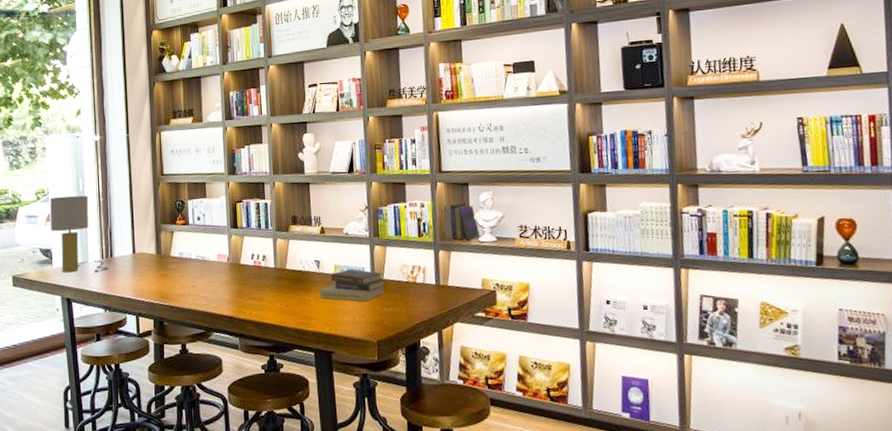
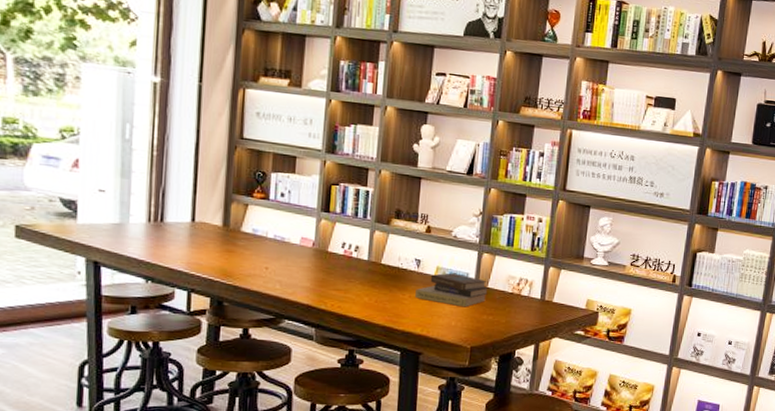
table lamp: present [50,195,108,273] -> none [77,139,156,238]
books: present [441,202,481,240] -> none [555,222,594,261]

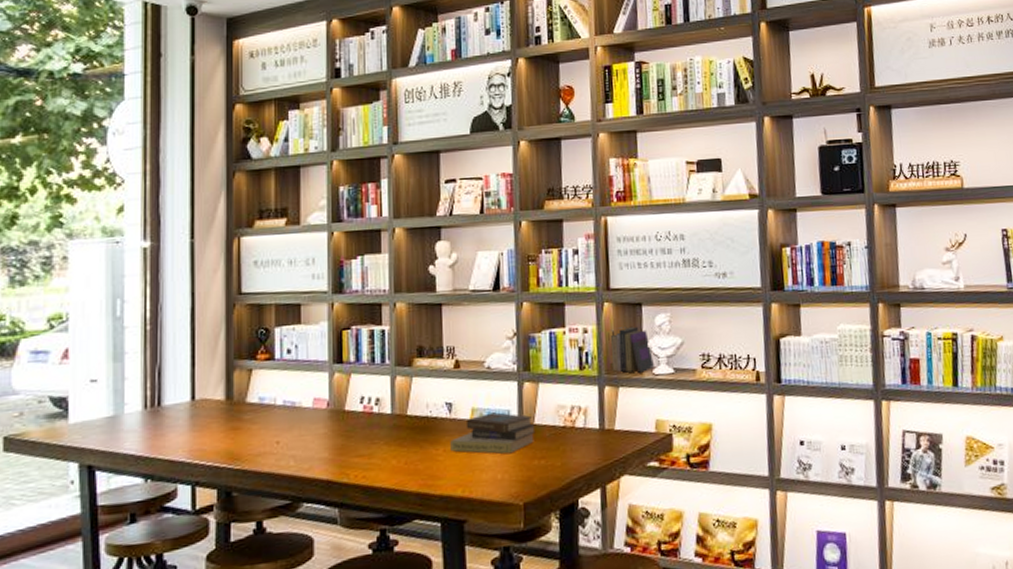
books: none [555,222,594,261] -> present [608,326,655,373]

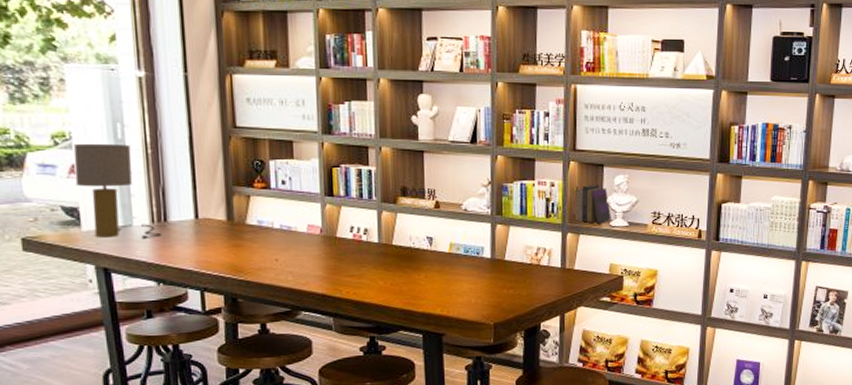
table lamp: none [68,322,154,430] -> present [74,143,161,240]
books: present [450,412,536,454] -> none [431,248,506,283]

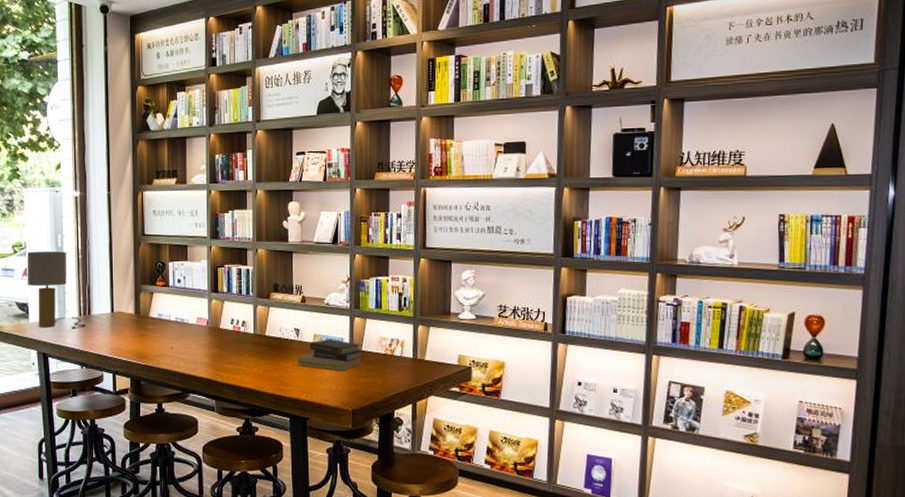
books: none [431,248,506,283] -> present [297,339,363,372]
books: present [572,184,612,224] -> none [422,279,460,317]

